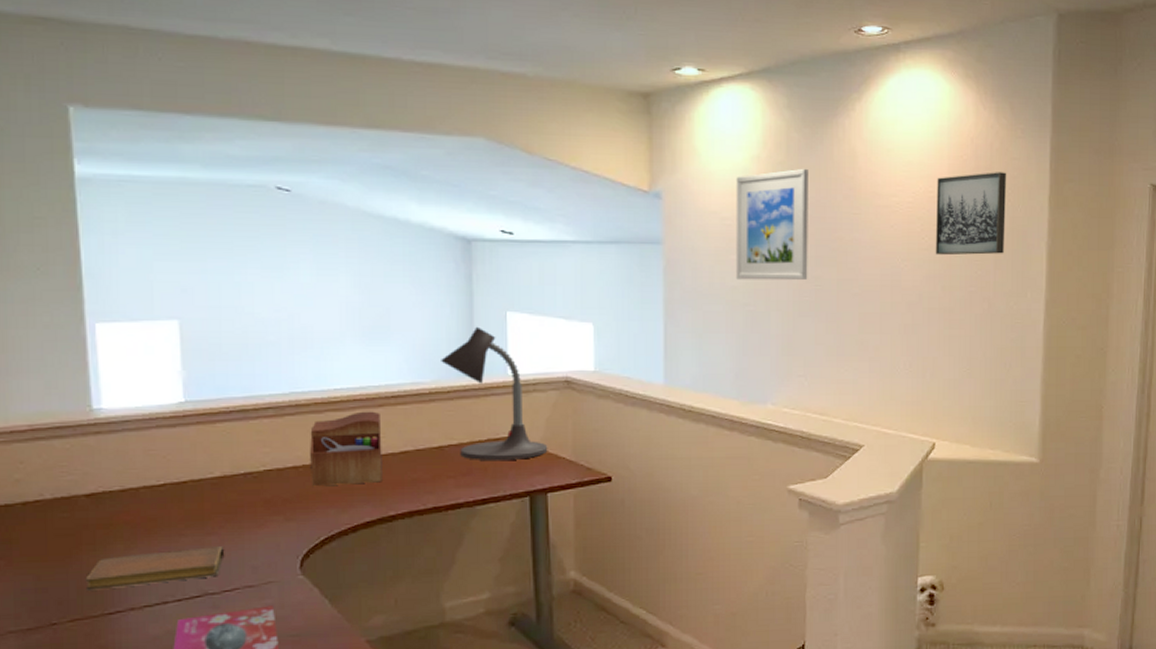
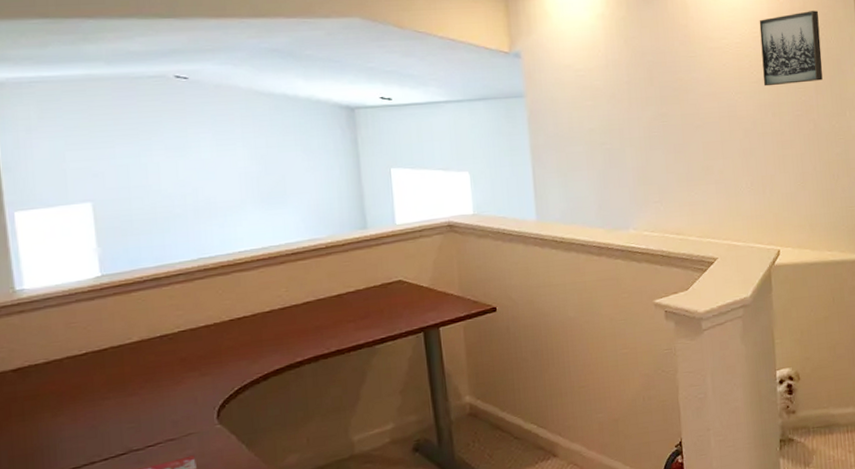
notebook: present [85,546,225,591] -> none [15,405,146,459]
sewing box: present [310,411,382,487] -> none [219,268,288,342]
desk lamp: present [441,326,548,460] -> none [334,184,437,304]
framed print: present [735,168,808,281] -> none [585,21,655,123]

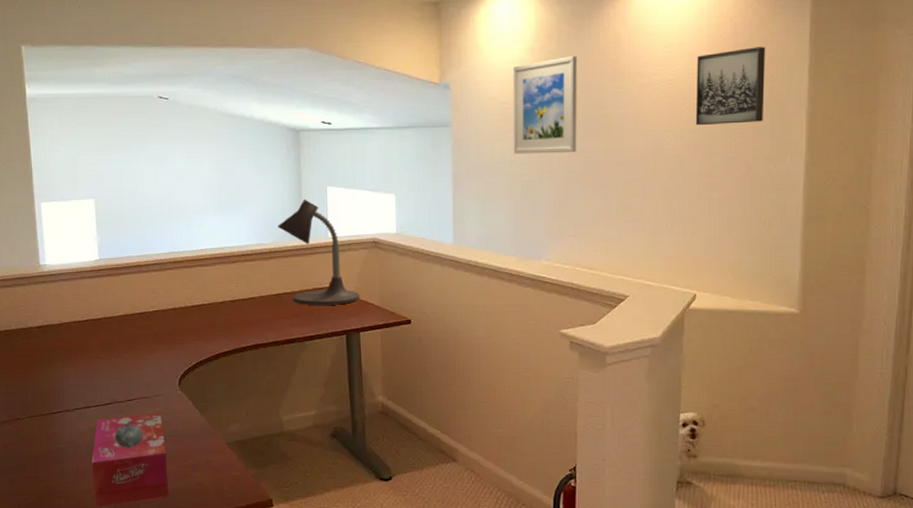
desk lamp: none [334,184,437,304] -> present [278,199,360,305]
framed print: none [585,21,655,123] -> present [513,55,577,154]

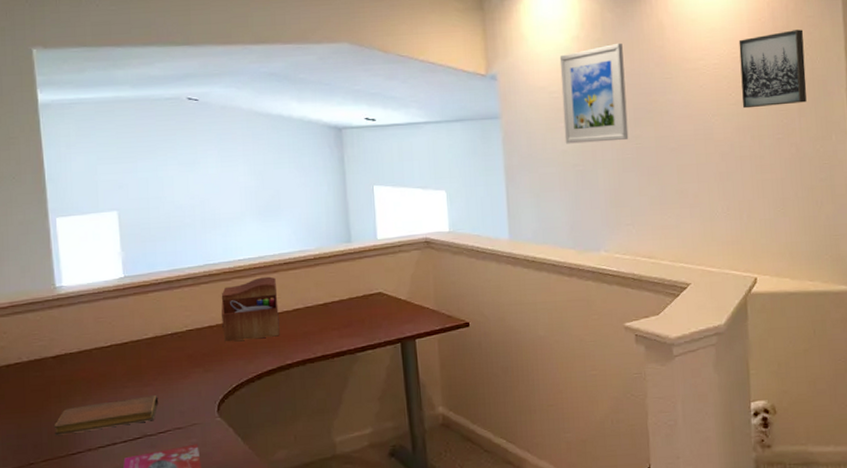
notebook: none [37,367,127,396] -> present [53,395,159,435]
sewing box: none [184,266,236,324] -> present [221,276,280,343]
desk lamp: present [278,199,360,305] -> none [322,200,414,314]

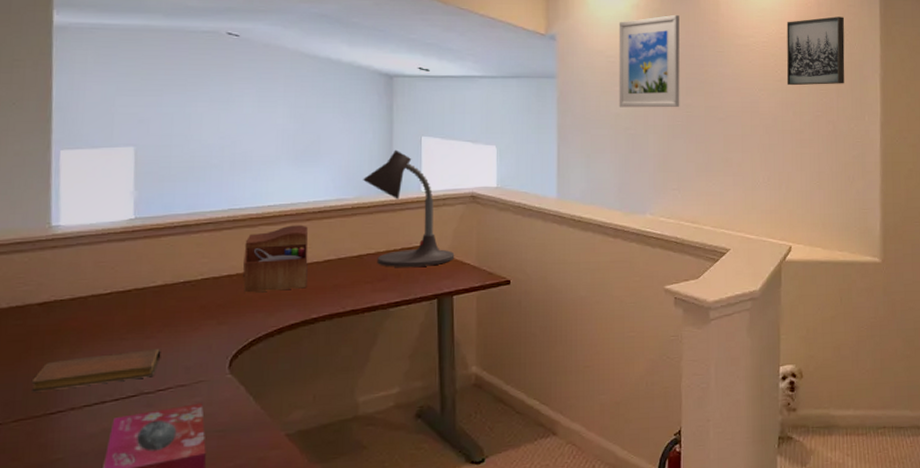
desk lamp: none [322,200,414,314] -> present [363,149,455,267]

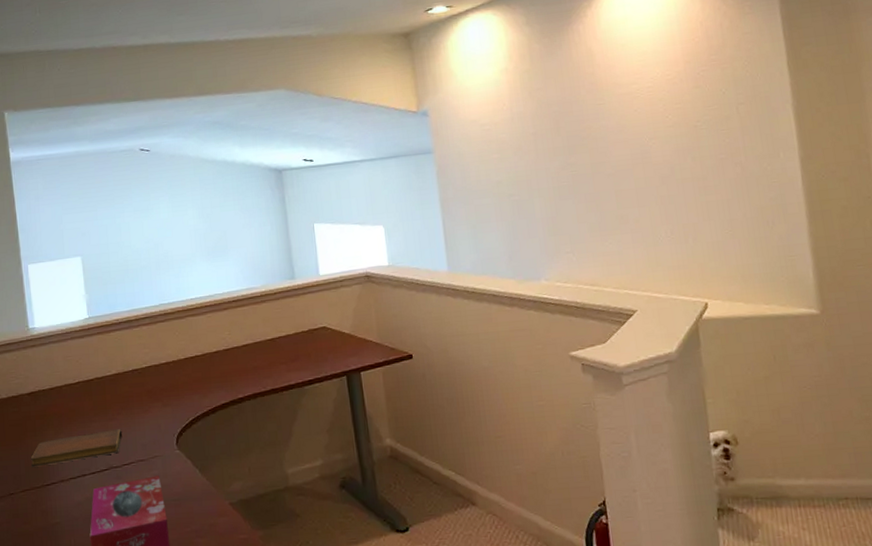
sewing box: present [243,225,309,293] -> none [176,314,231,378]
desk lamp: present [363,149,455,267] -> none [267,238,358,348]
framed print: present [619,14,680,108] -> none [489,72,564,175]
wall art: present [786,16,845,86] -> none [672,47,749,130]

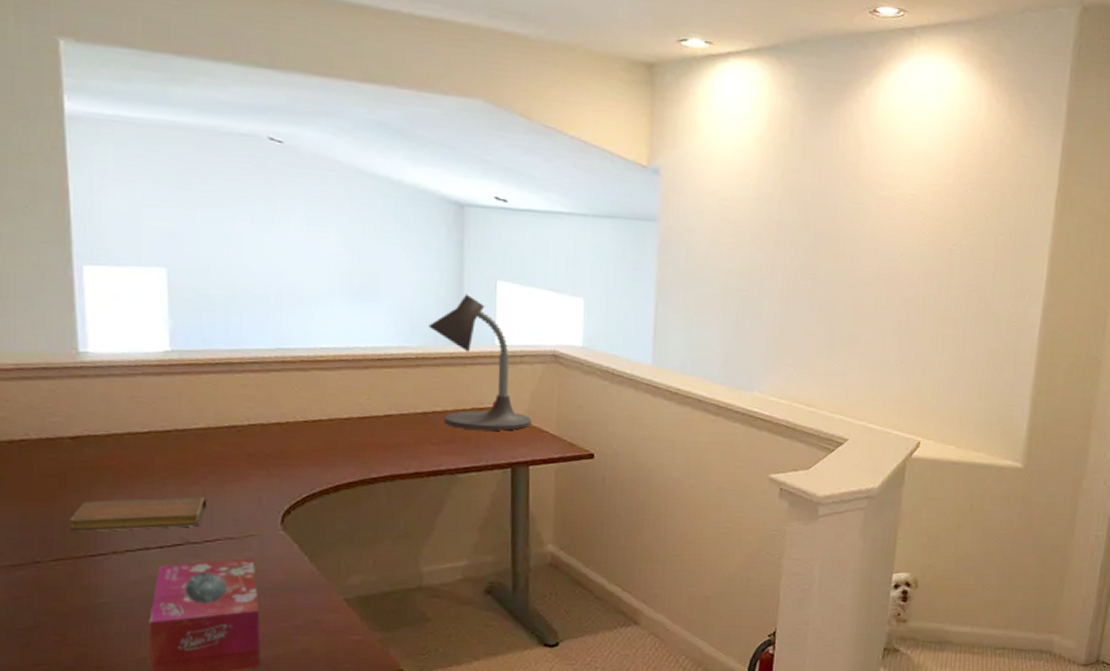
desk lamp: none [267,238,358,348] -> present [429,293,532,431]

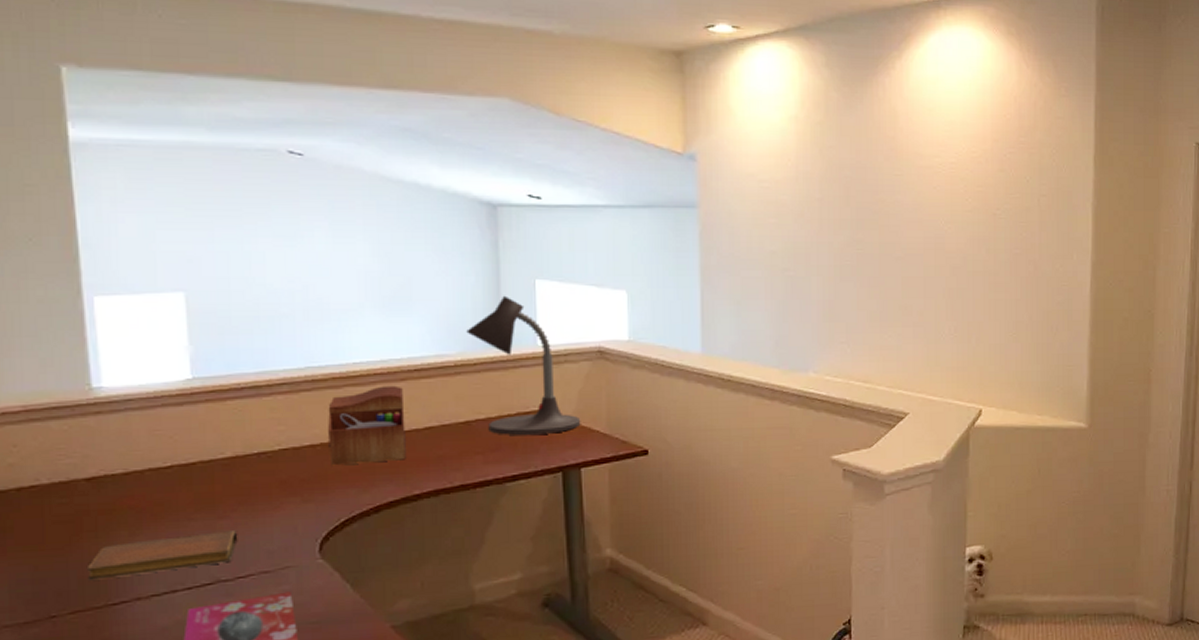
sewing box: none [294,372,367,445] -> present [328,385,406,466]

